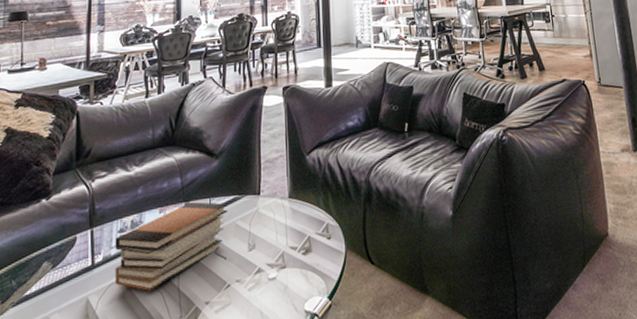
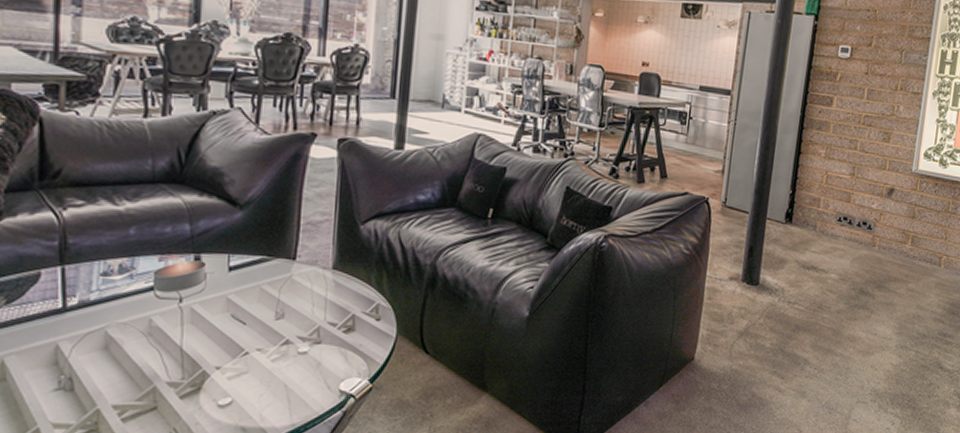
book stack: present [114,201,227,291] -> none [95,254,251,346]

